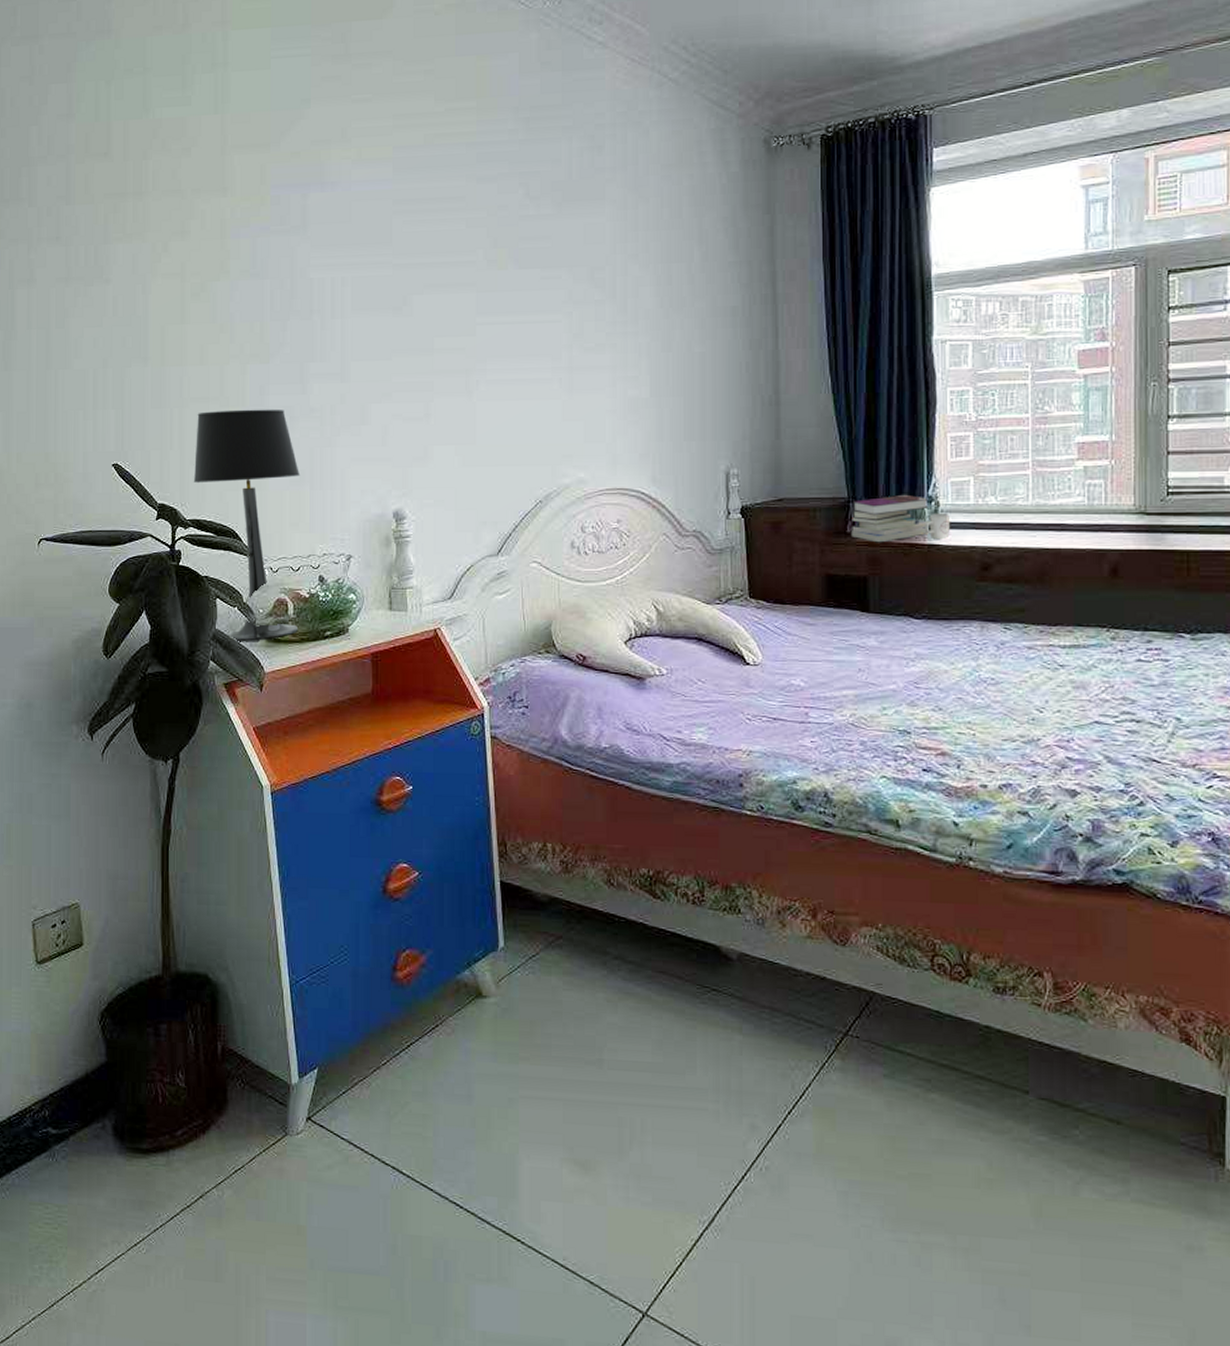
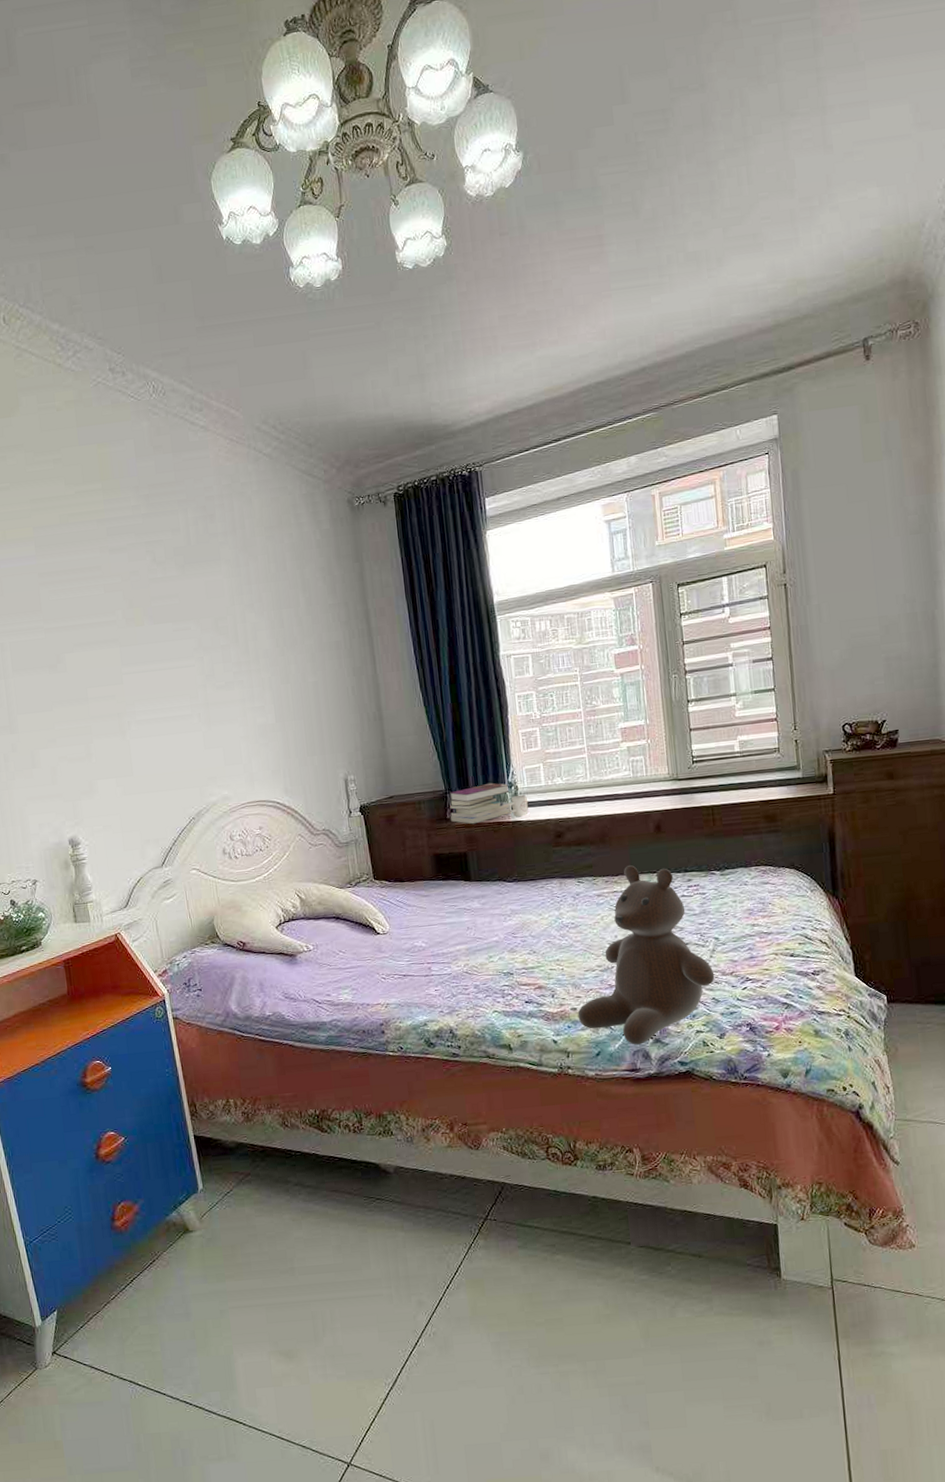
teddy bear: none [988,615,1172,841] -> present [578,865,715,1045]

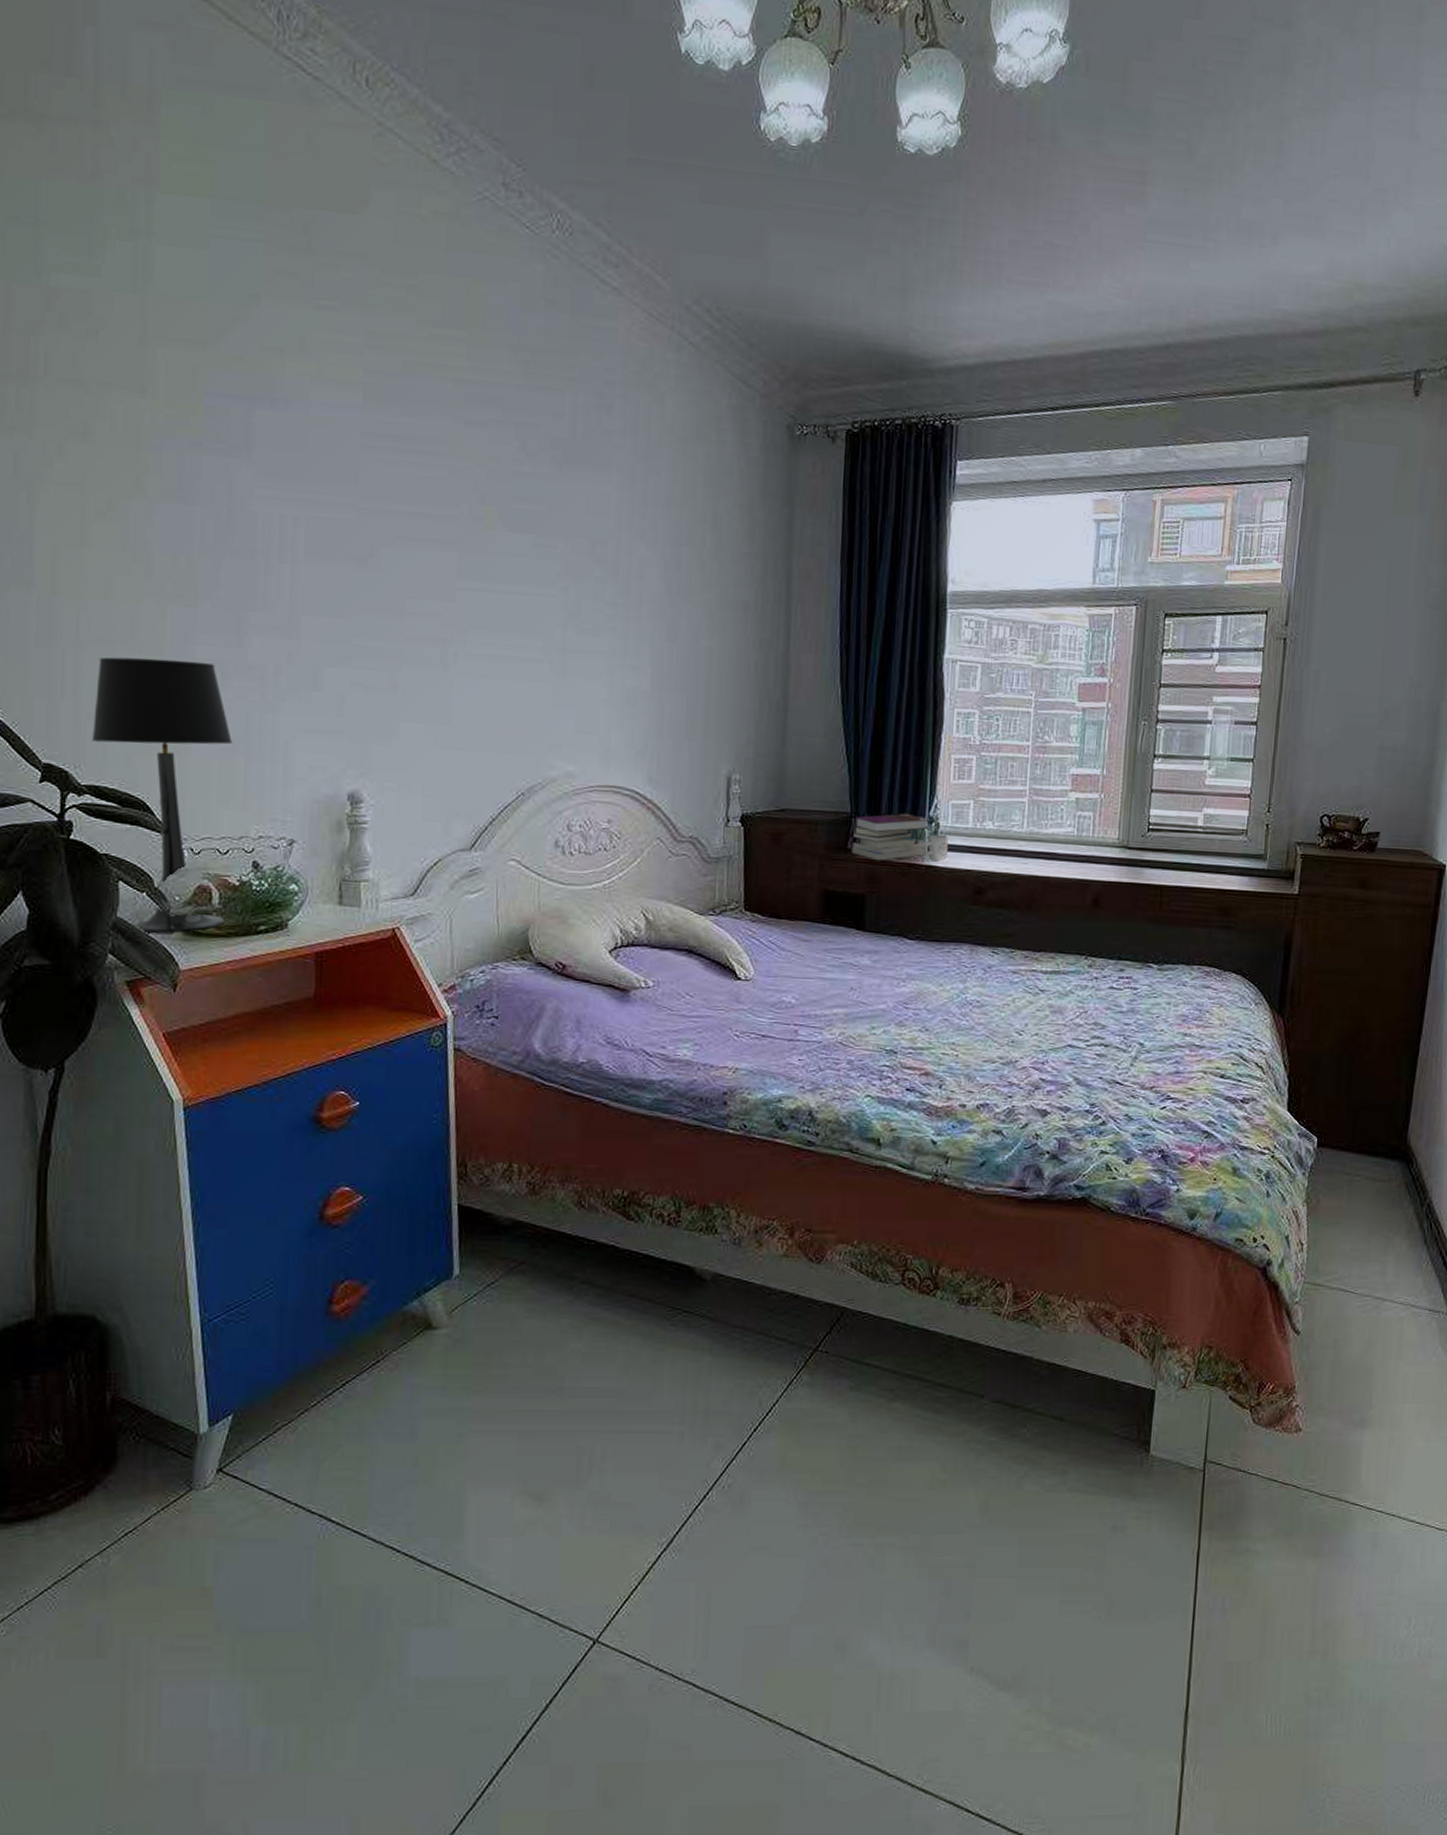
teddy bear: present [578,865,715,1045] -> none [966,942,1132,1159]

